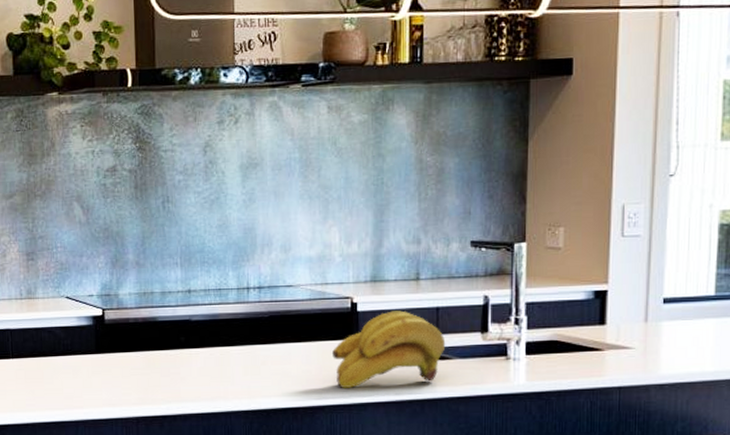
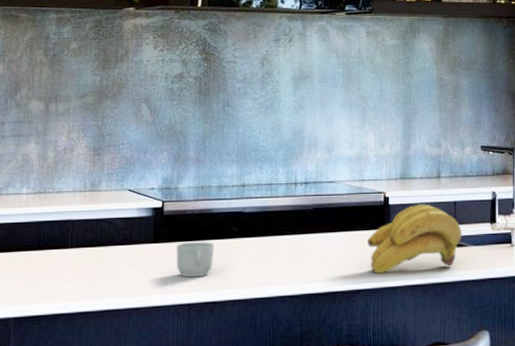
mug: none [120,352,161,390] -> present [176,241,214,278]

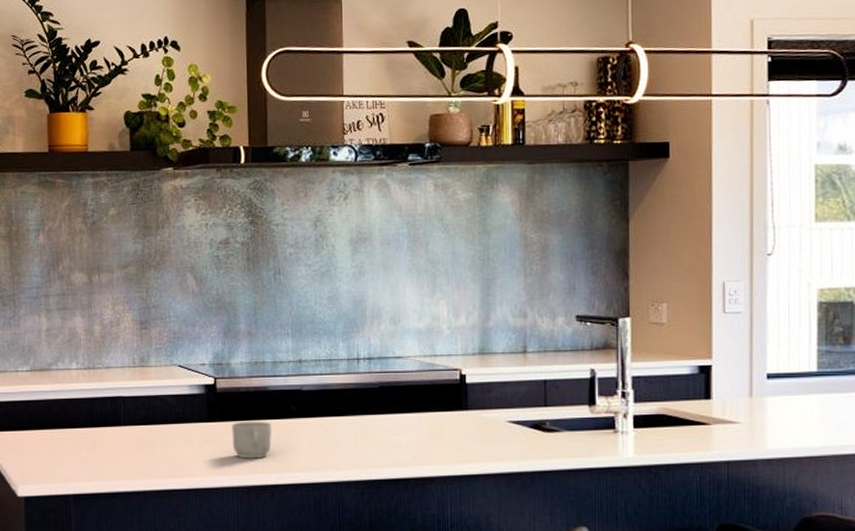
banana bunch: present [368,204,462,273] -> none [442,383,554,459]

